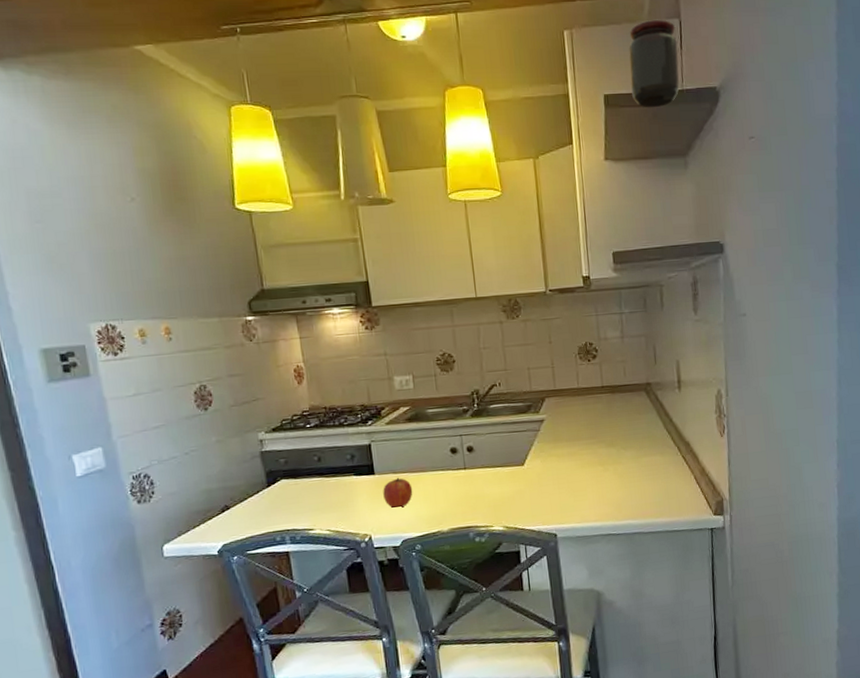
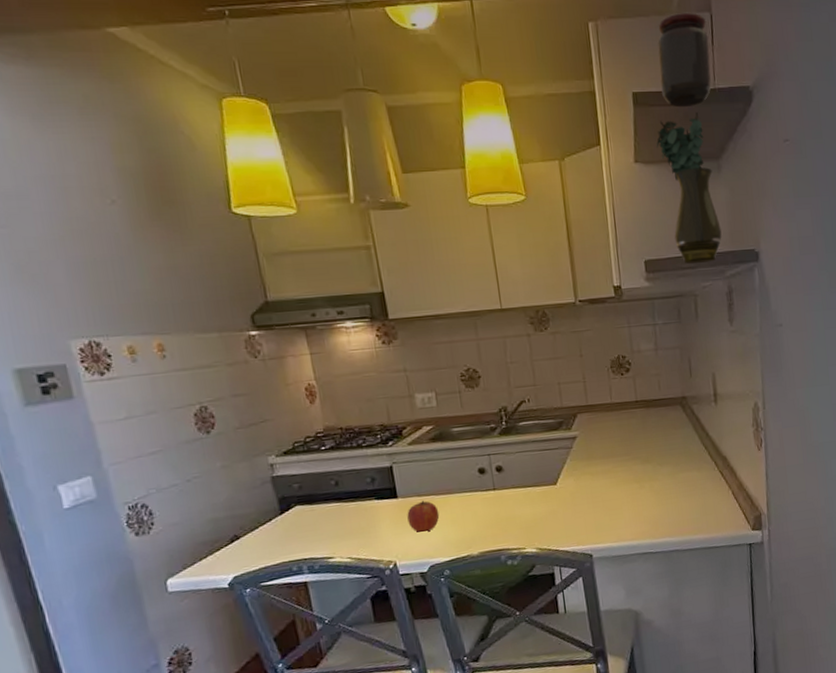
vase: none [625,112,688,256] -> present [656,112,722,264]

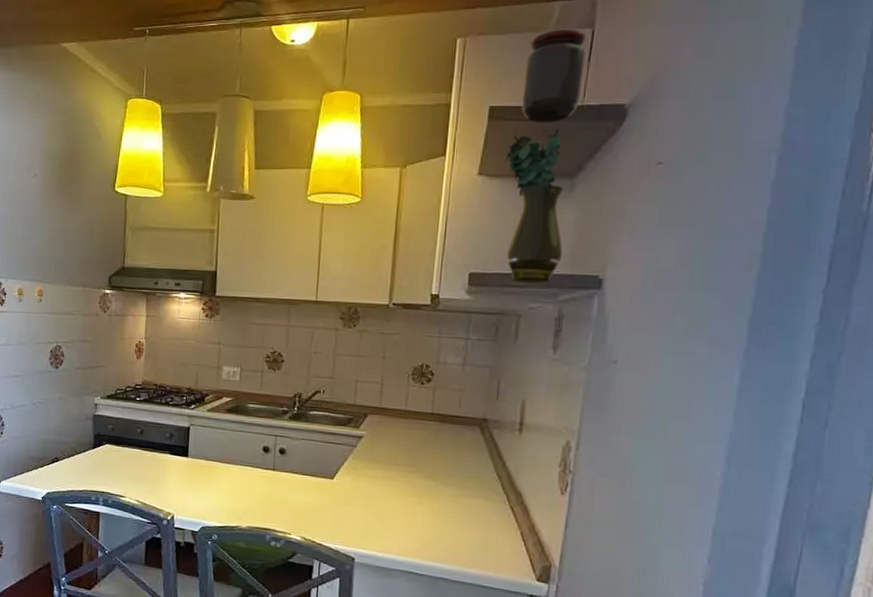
fruit: present [407,501,440,532] -> none [192,465,220,494]

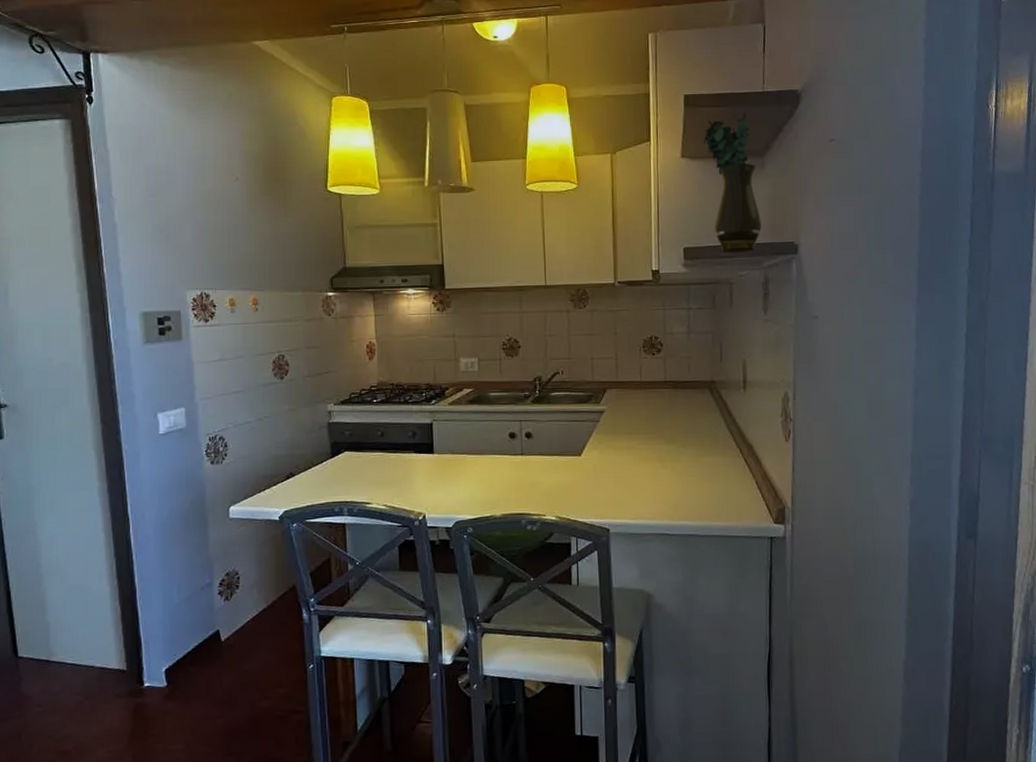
jar: present [522,28,586,123] -> none [711,24,761,109]

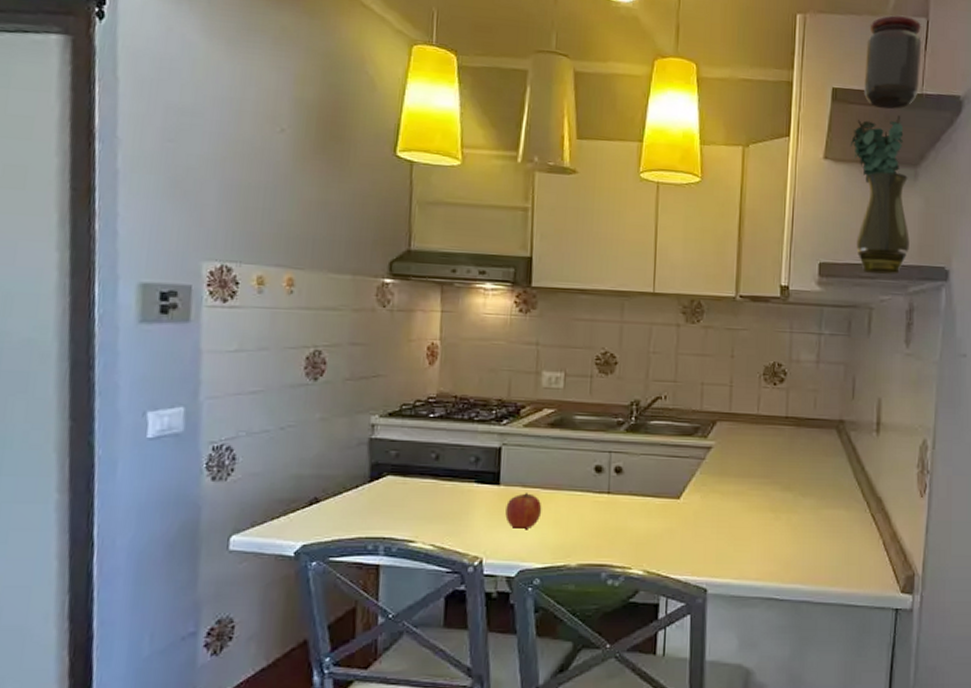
fruit: none [440,459,469,488] -> present [505,493,542,529]
jar: none [711,24,761,109] -> present [864,15,922,110]

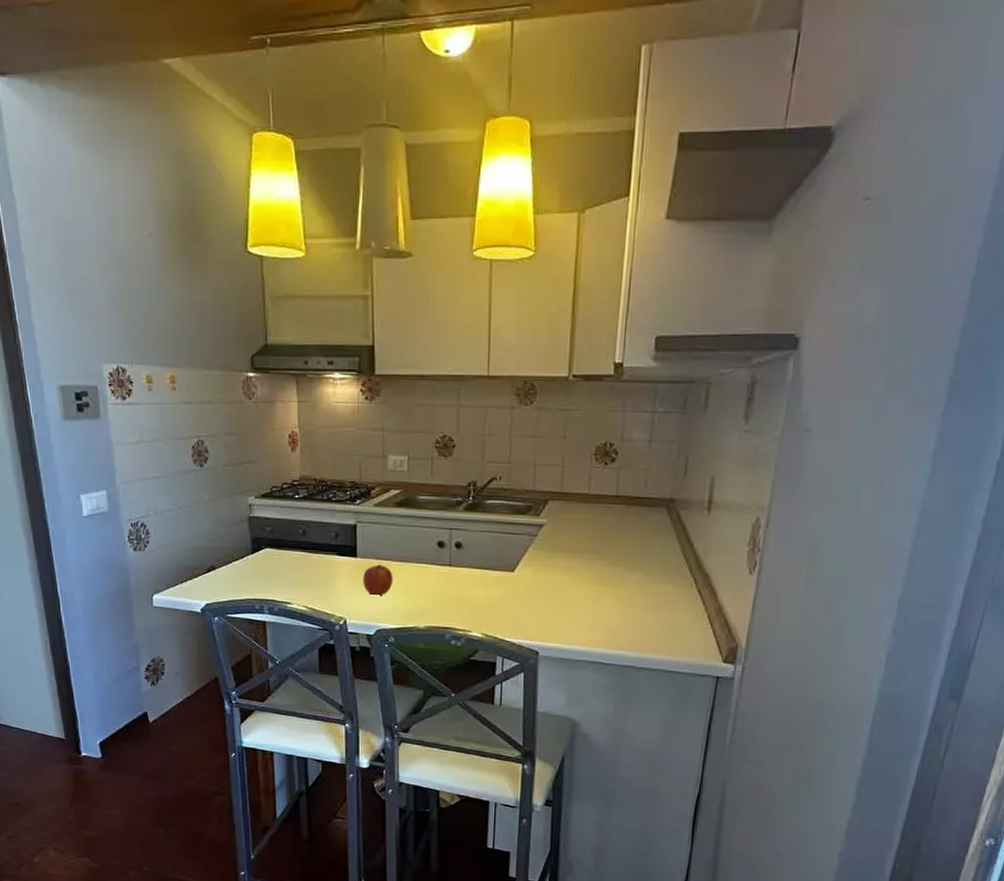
vase: present [850,116,910,274] -> none [695,159,761,346]
jar: present [864,15,922,110] -> none [715,29,790,153]

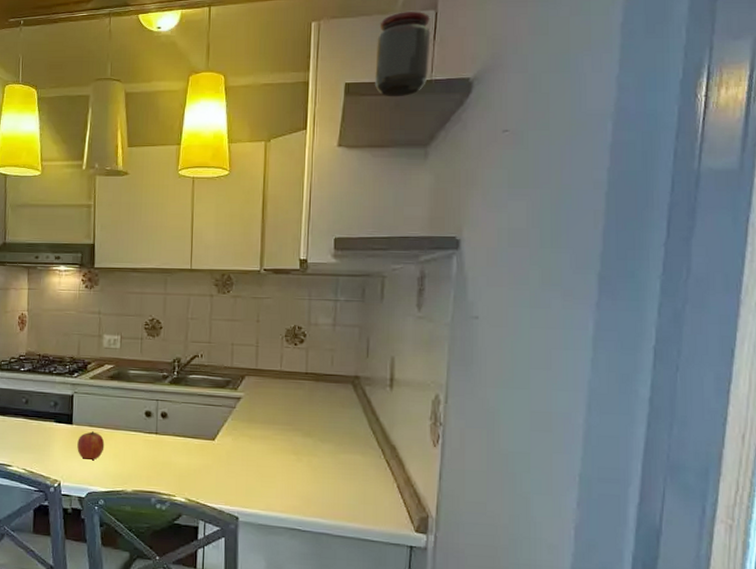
jar: none [715,29,790,153] -> present [375,10,431,97]

